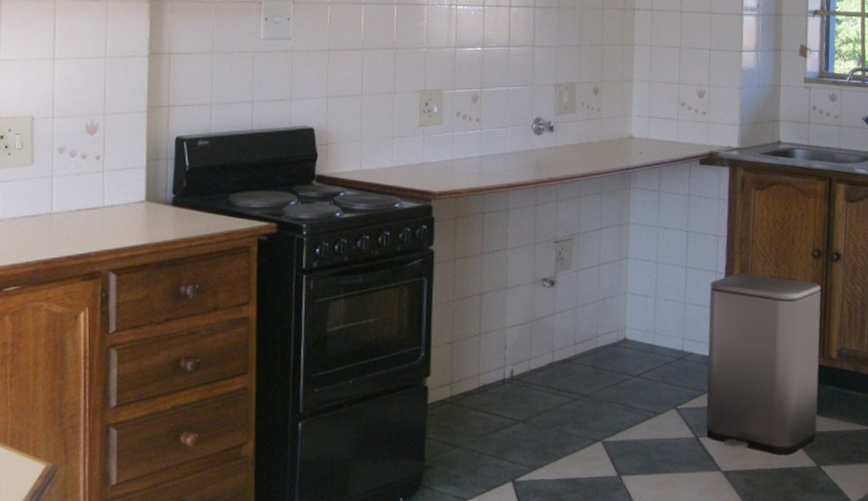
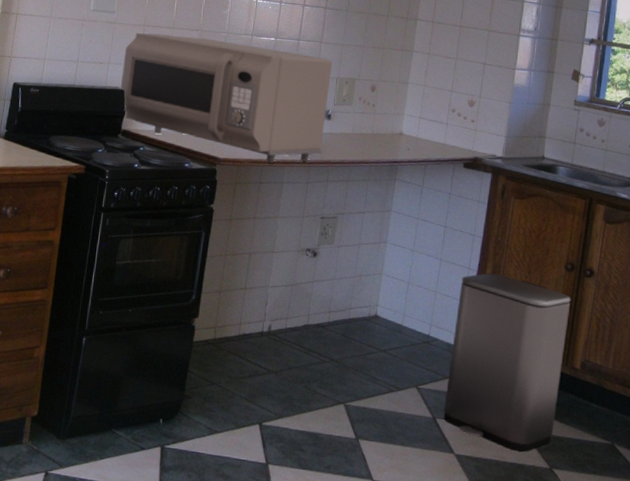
microwave: none [308,56,549,190] -> present [120,33,332,163]

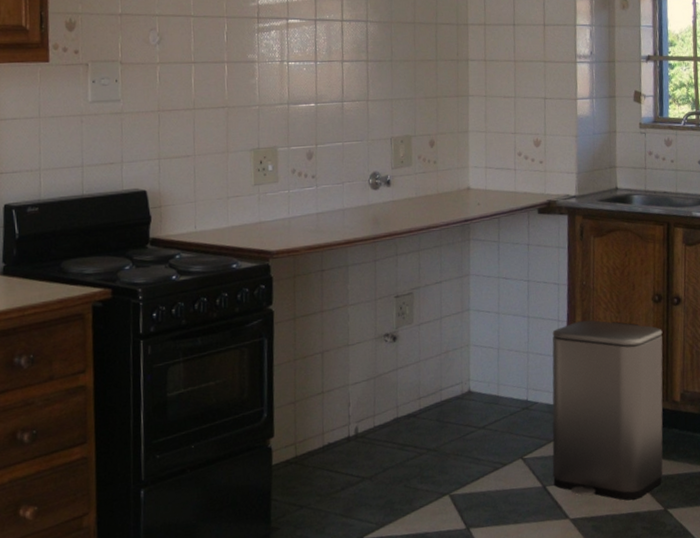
microwave: present [120,33,332,163] -> none [139,115,387,247]

